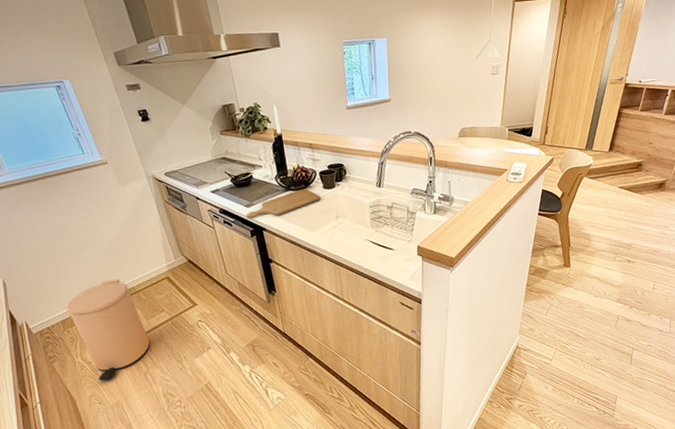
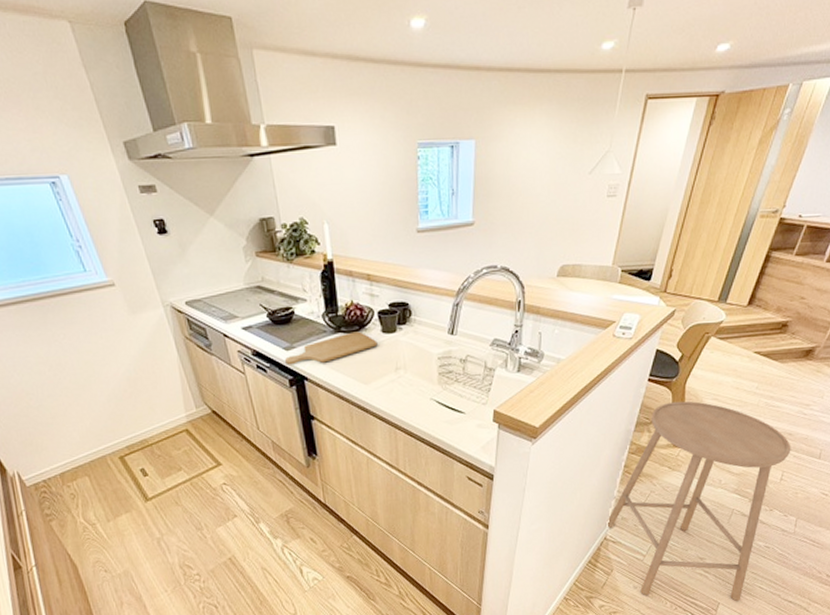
pedal bin: present [66,279,150,381] -> none [65,428,165,546]
stool: none [516,229,658,395] -> present [605,401,791,601]

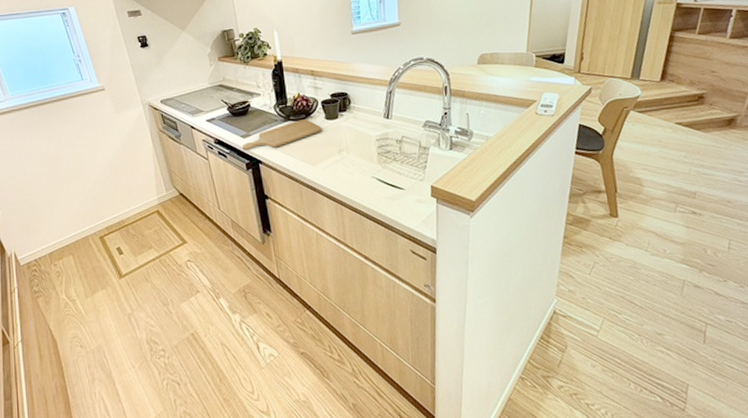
stool: present [605,401,791,601] -> none [553,171,734,382]

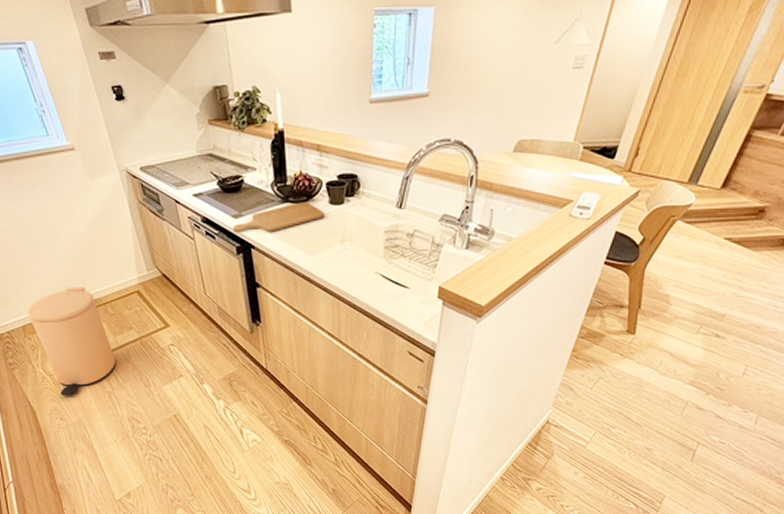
pedal bin: none [55,210,136,322] -> present [27,287,116,396]

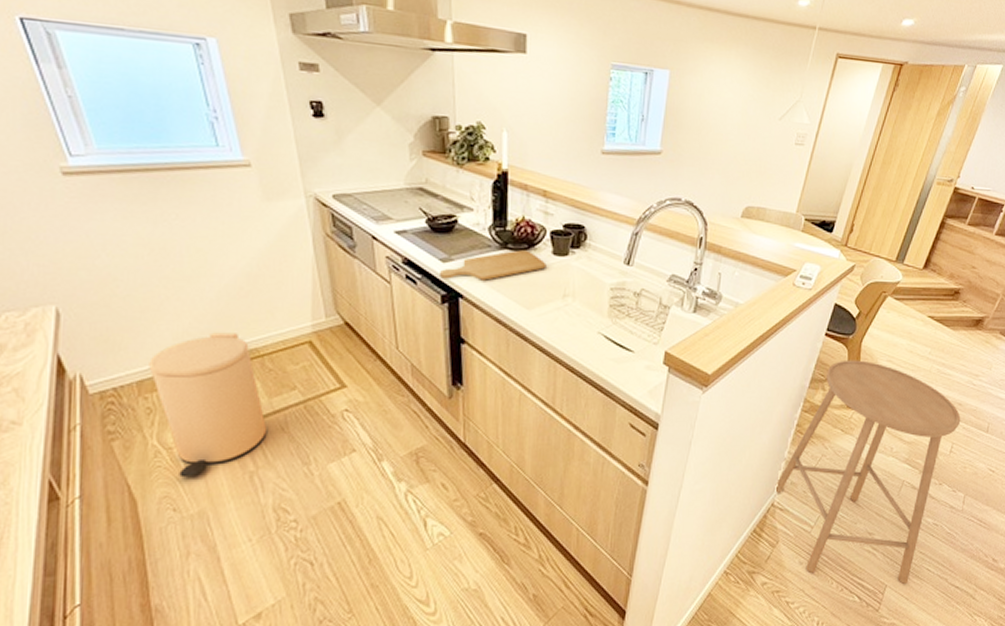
stool: none [548,286,758,495] -> present [774,359,961,584]

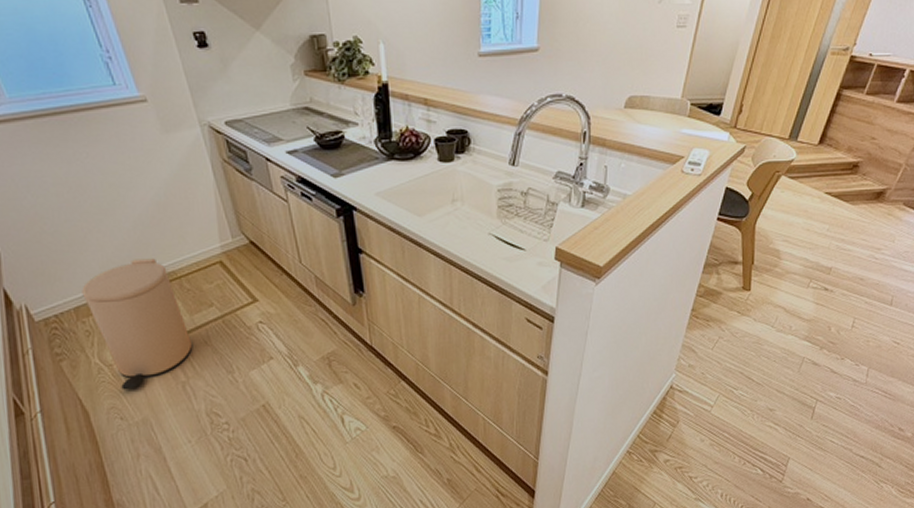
chopping board: present [440,250,547,281] -> none [333,159,434,193]
stool: present [774,359,961,584] -> none [672,242,863,456]

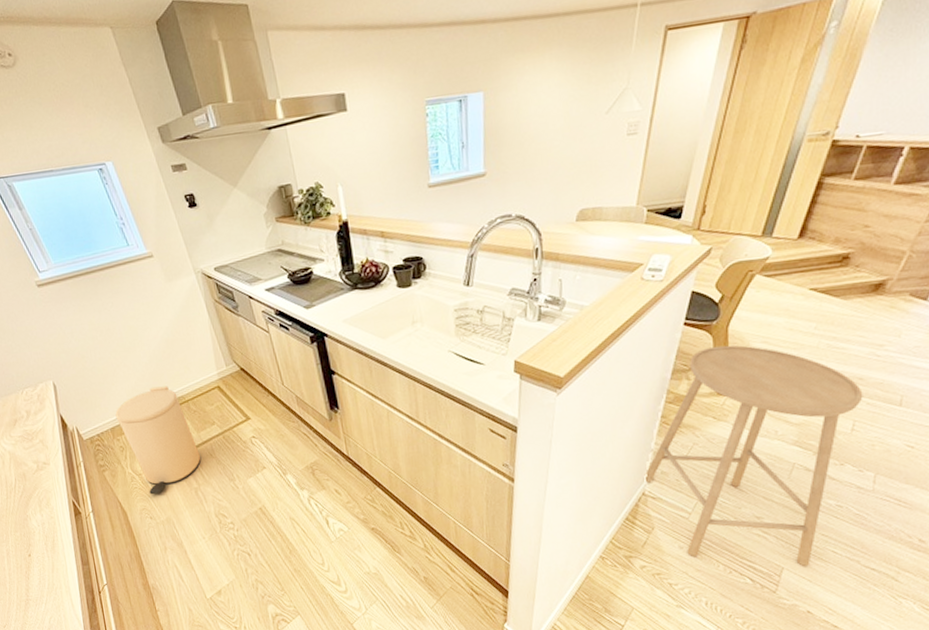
stool: none [672,242,863,456] -> present [643,345,863,566]

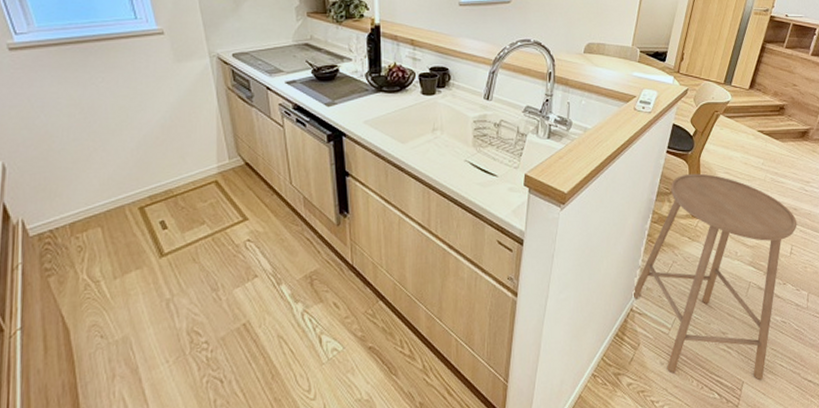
pedal bin: present [115,386,201,495] -> none [79,177,180,307]

